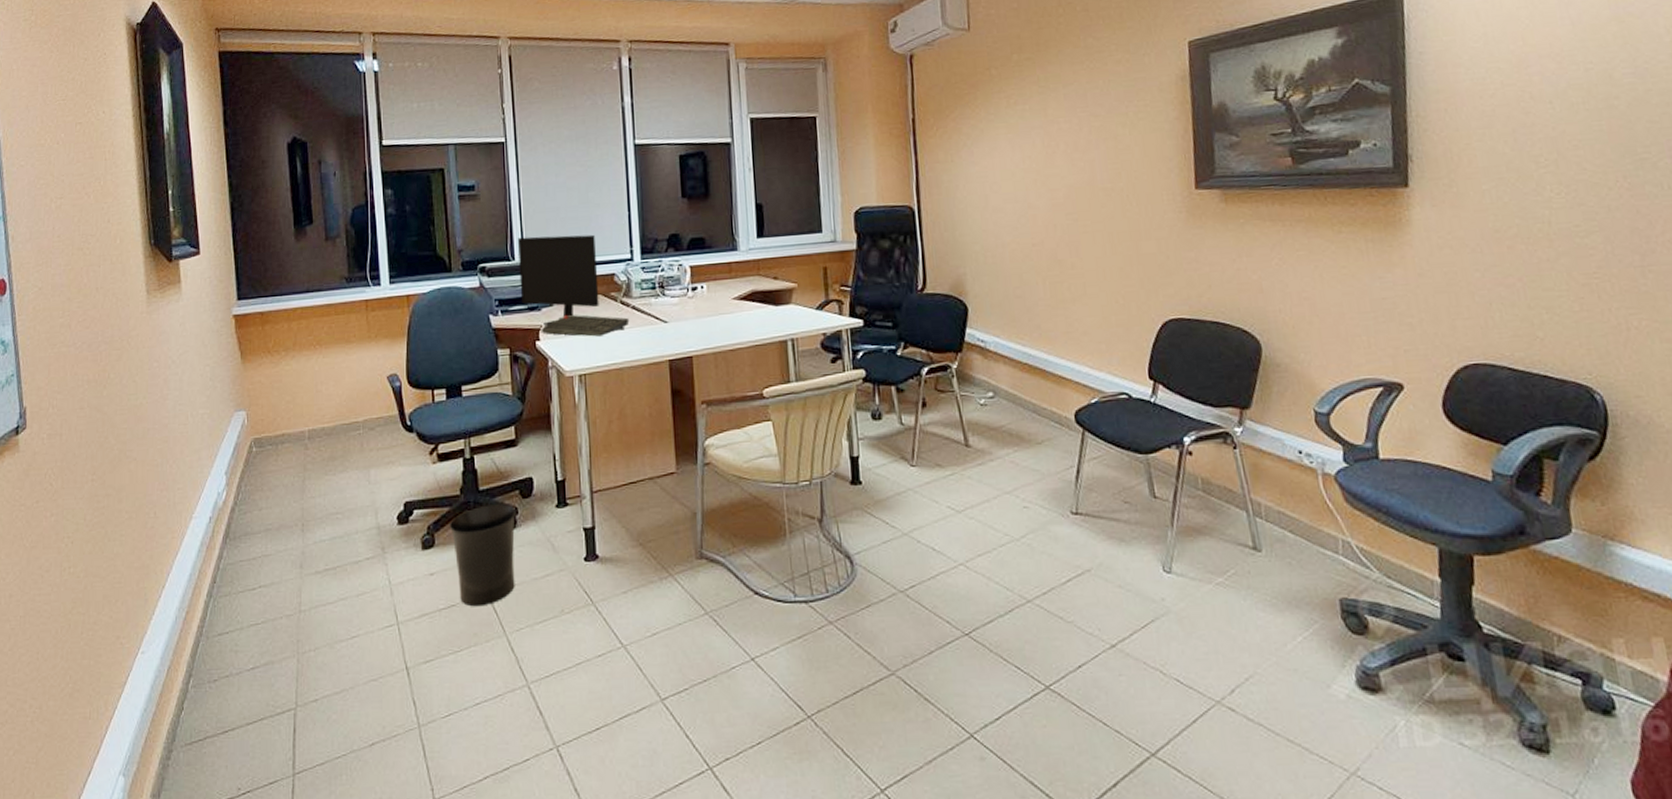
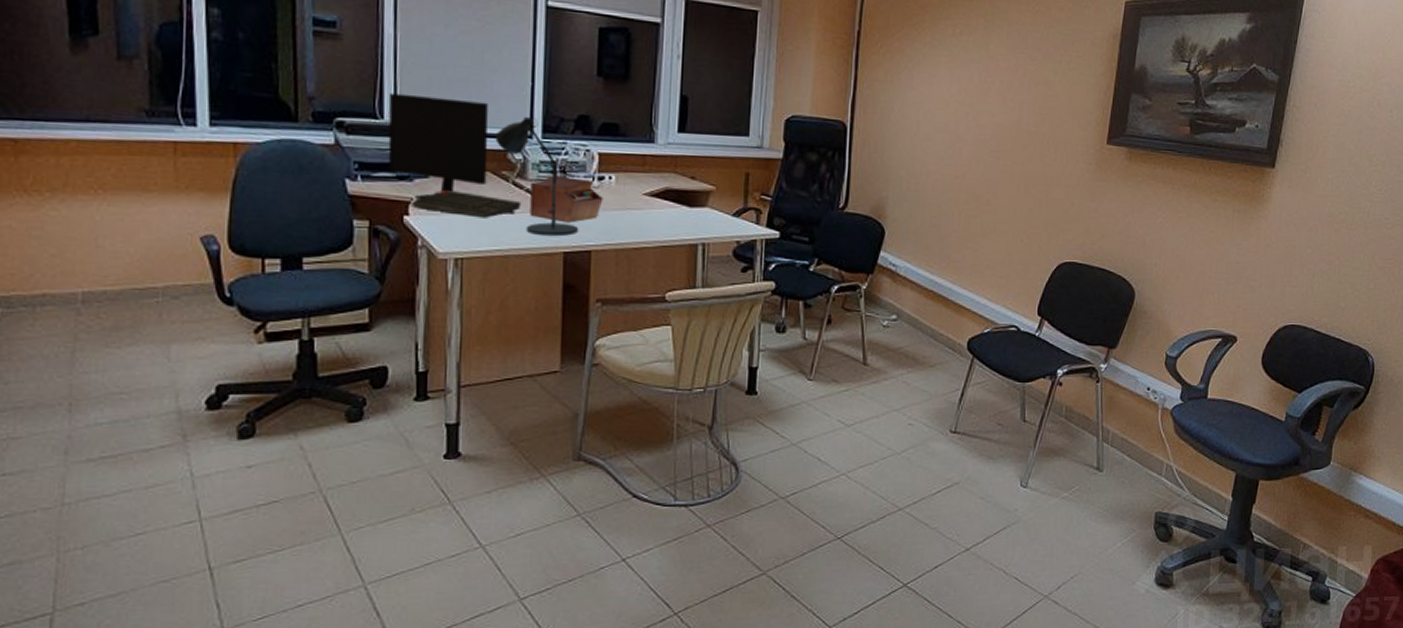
waste bin: present [449,504,517,606] -> none [275,393,365,502]
desk lamp: none [603,241,680,348] -> present [495,116,579,237]
sewing box: none [635,290,698,333] -> present [530,175,603,223]

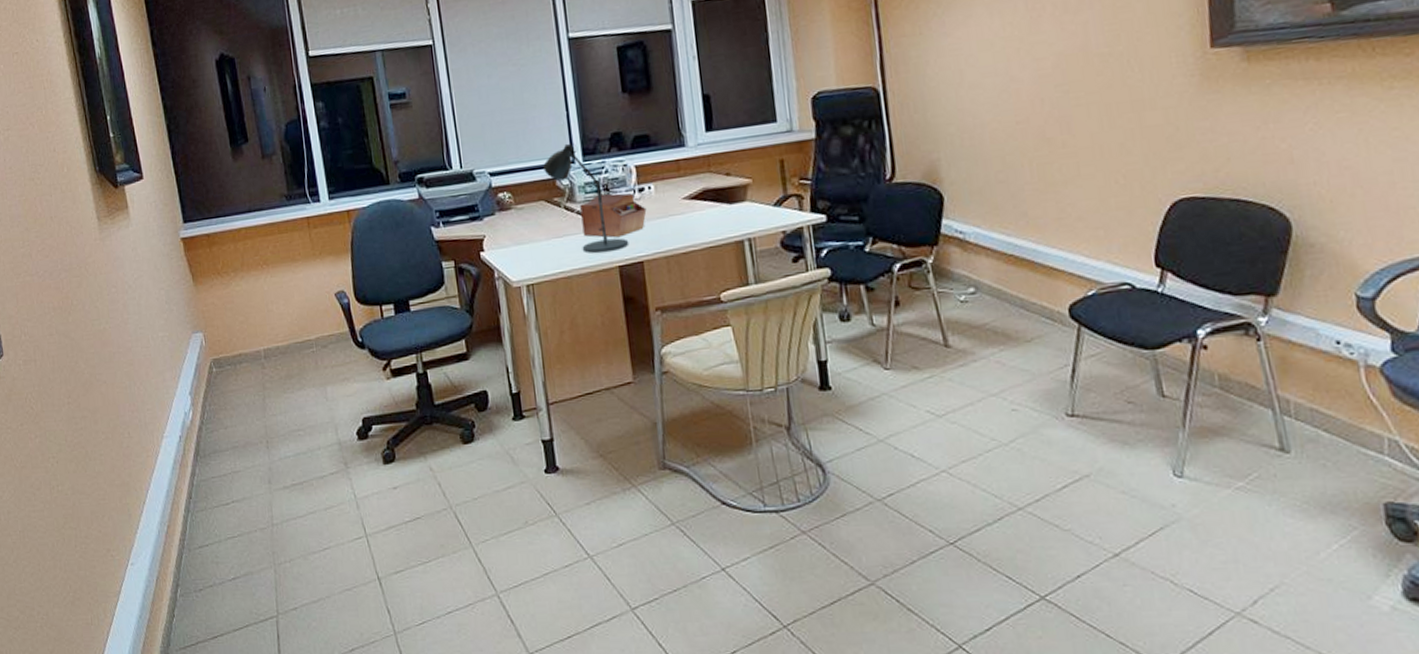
monitor: present [388,93,488,199] -> none [453,137,543,236]
computer keyboard: present [411,189,522,218] -> none [484,223,575,246]

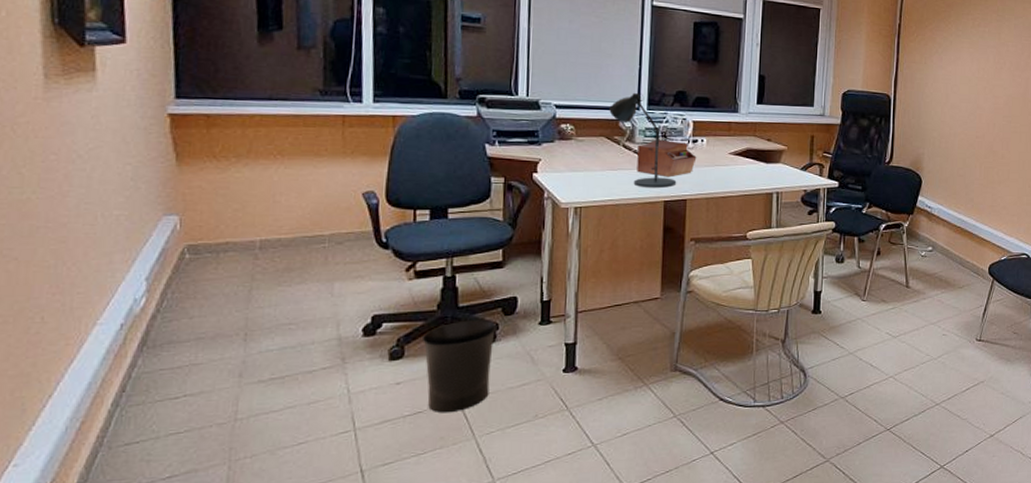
waste bin: none [407,418,478,518] -> present [421,320,497,412]

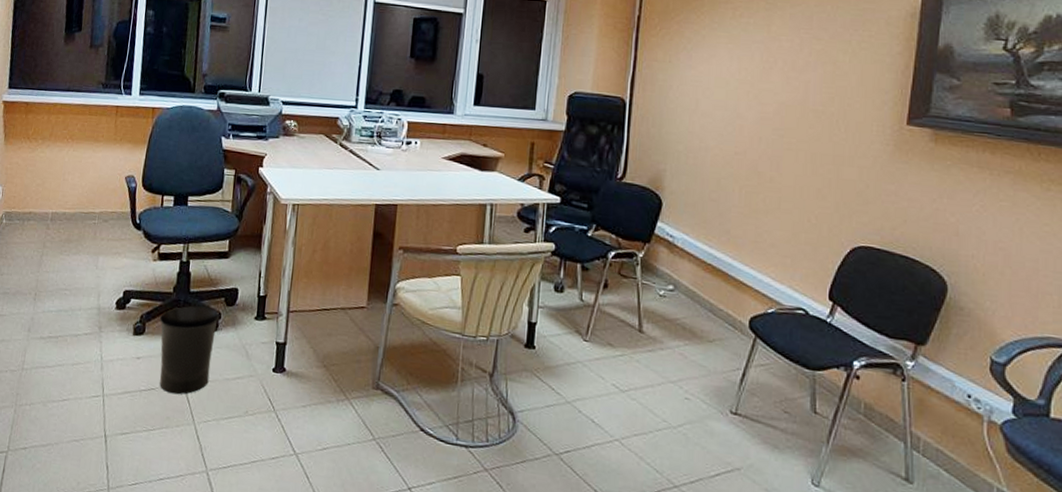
desk lamp: present [609,92,677,189] -> none [329,90,389,191]
sewing box: present [637,139,697,178] -> none [351,139,410,180]

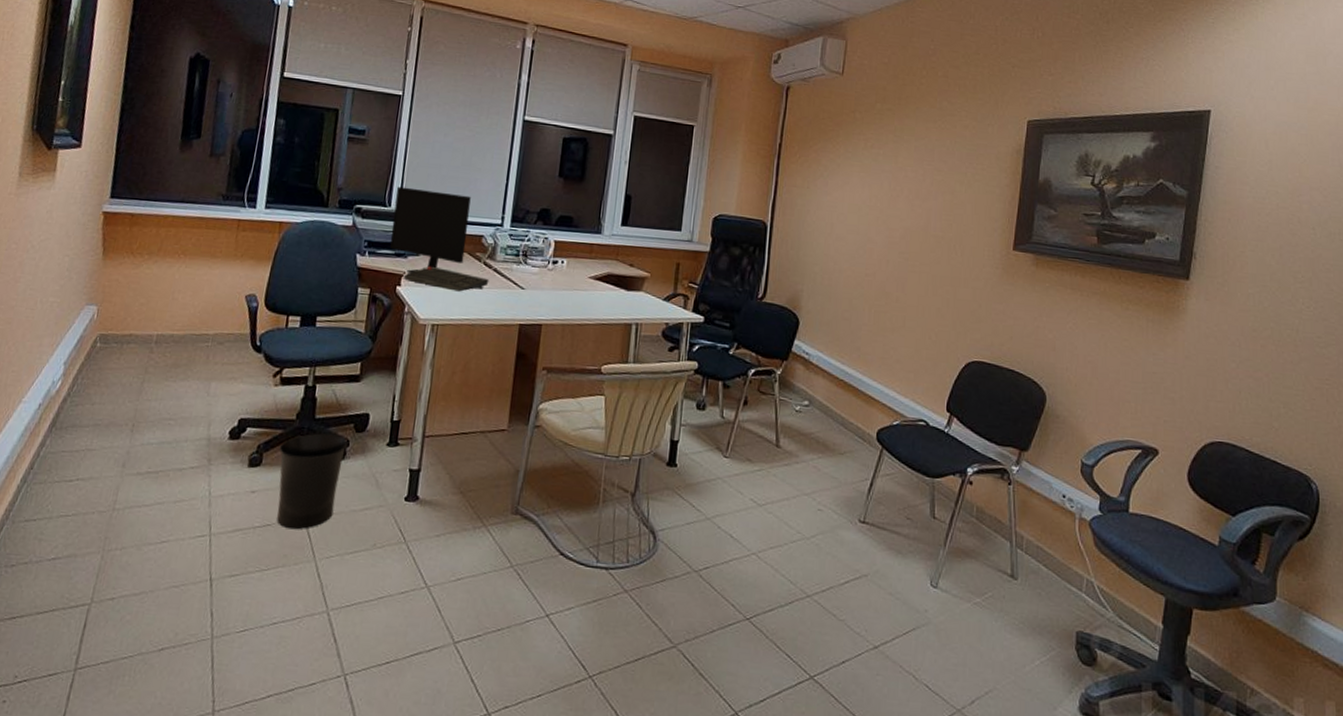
monitor: none [252,71,326,155] -> present [390,186,471,273]
computer keyboard: none [265,147,346,173] -> present [403,266,489,292]

